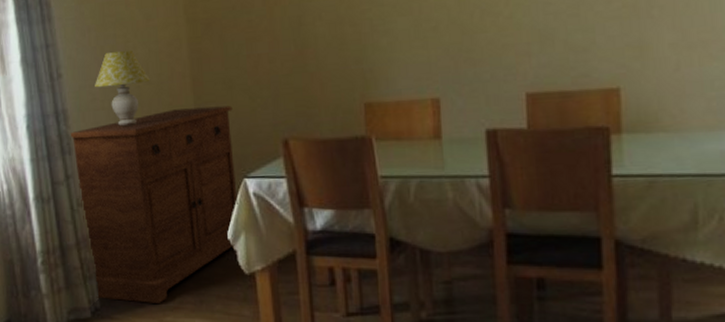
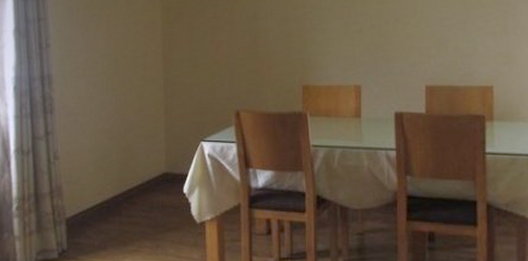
sideboard: present [70,105,238,304] -> none [53,80,195,248]
table lamp: present [95,50,150,127] -> none [79,28,127,93]

